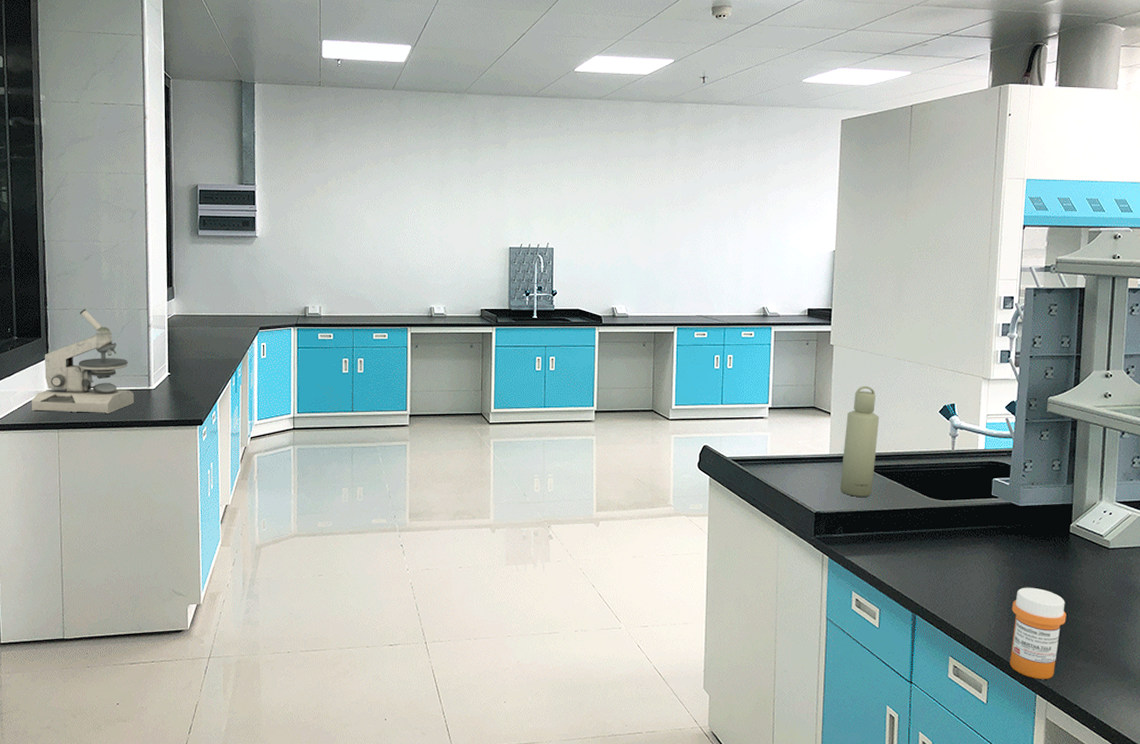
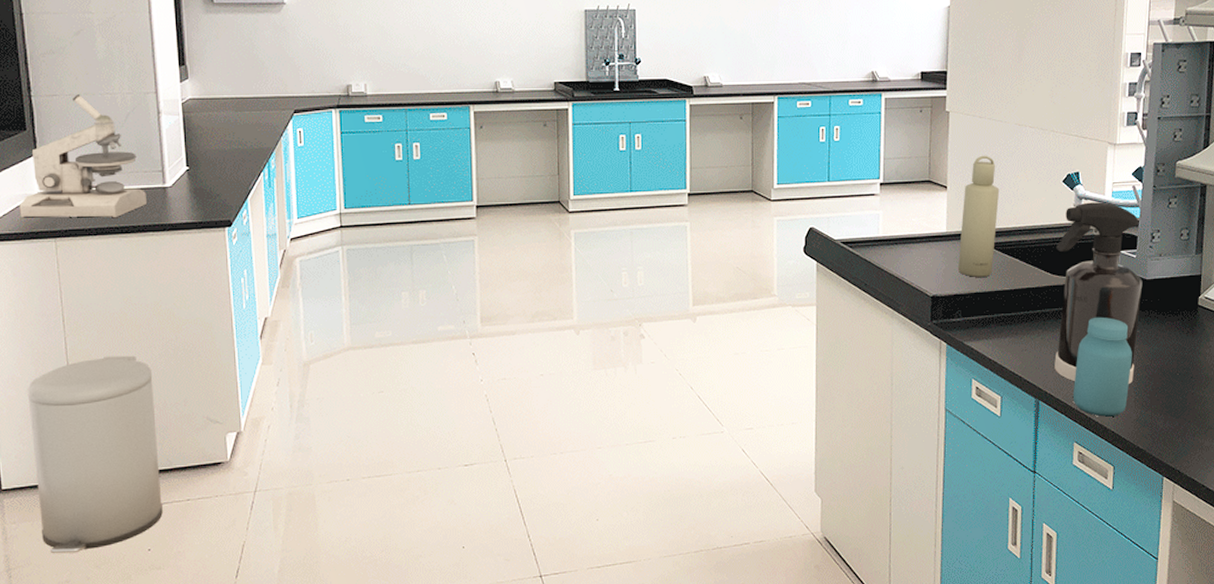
pedal bin: none [27,532,131,703] -> present [27,355,163,554]
spray bottle: none [931,432,1016,604] -> present [1055,202,1143,384]
jar: none [948,539,1006,634] -> present [1072,317,1132,417]
medicine bottle: present [1009,587,1066,680] -> none [1136,365,1194,462]

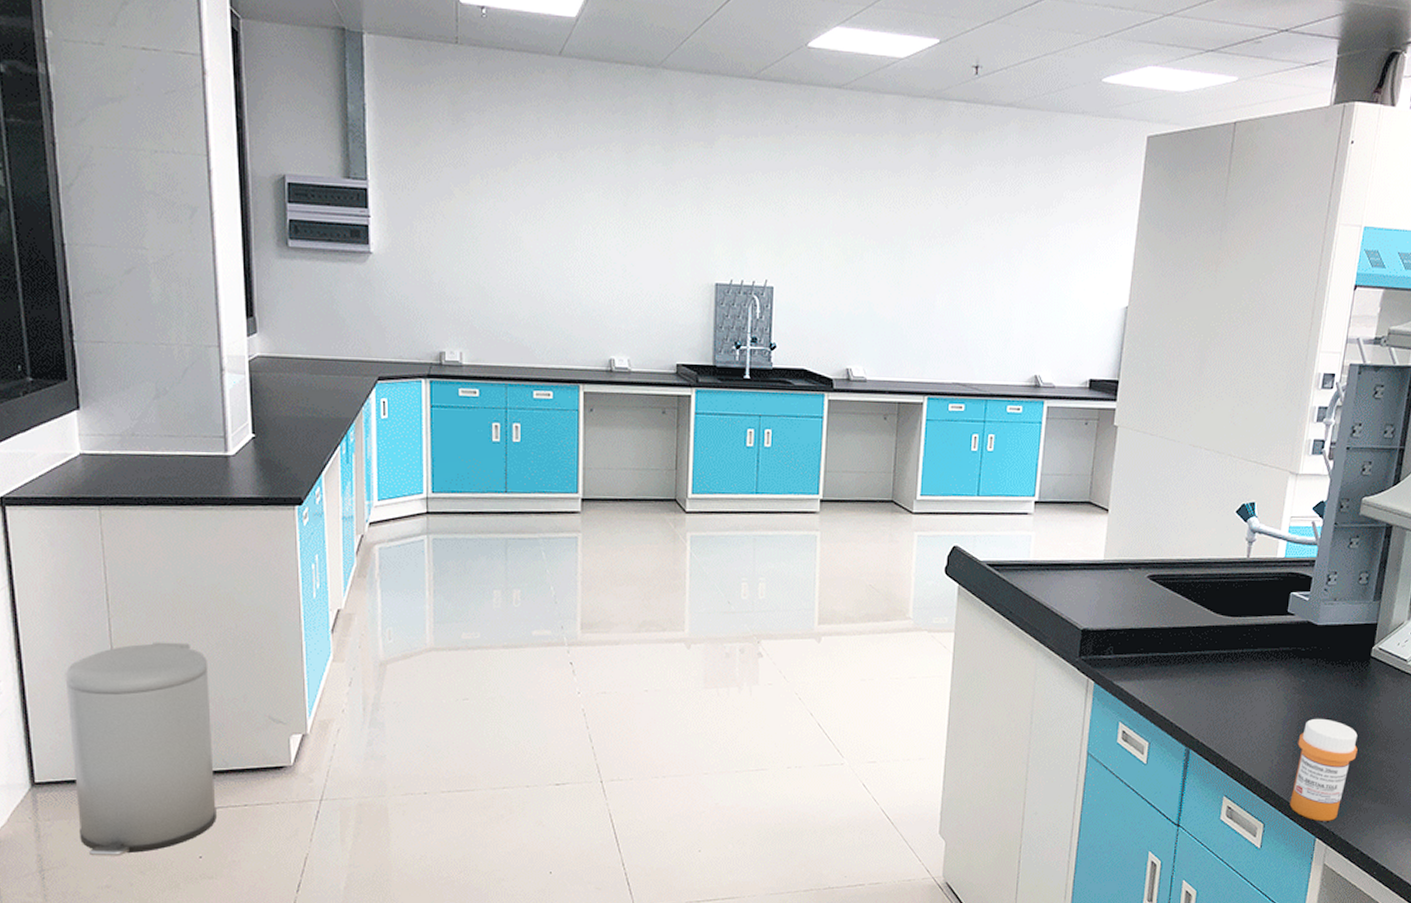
microscope: present [19,94,147,218] -> none [58,342,205,488]
bottle: present [958,155,1000,277] -> none [1114,477,1166,612]
spray bottle: present [1055,202,1143,384] -> none [1209,537,1316,737]
jar: present [1072,317,1132,417] -> none [1226,662,1295,771]
medicine bottle: none [1136,365,1194,462] -> present [1290,718,1358,822]

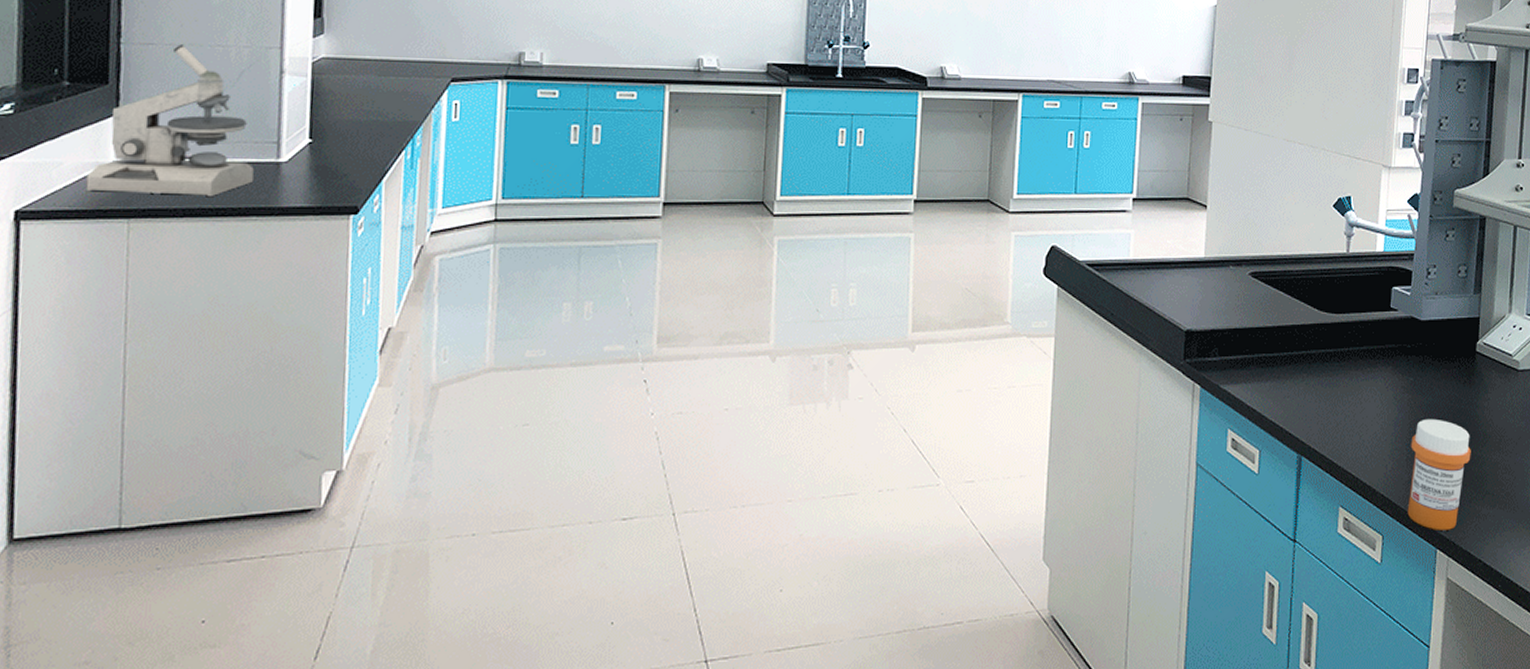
microscope: none [58,342,205,488] -> present [85,44,254,198]
pedal bin: present [65,642,217,857] -> none [60,369,235,626]

